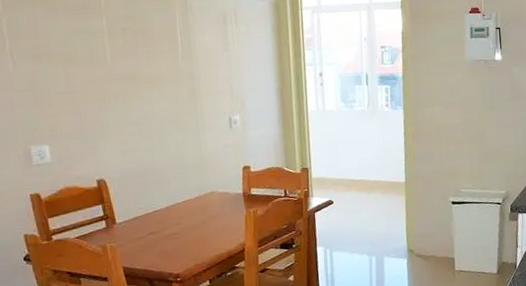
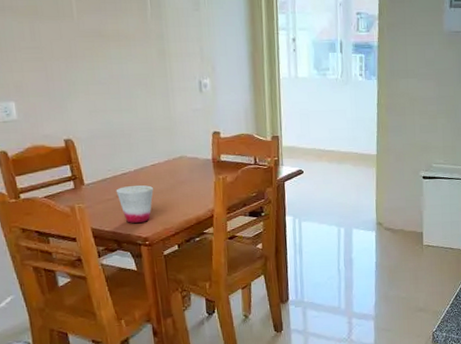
cup: none [147,222,185,261] -> present [116,185,153,224]

